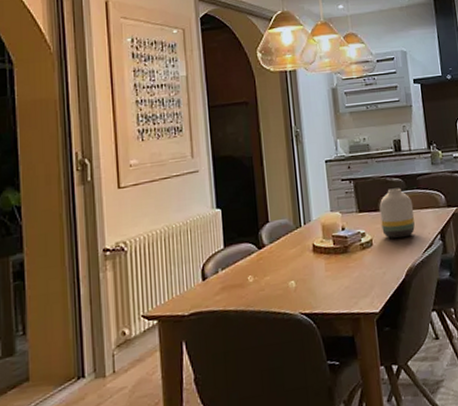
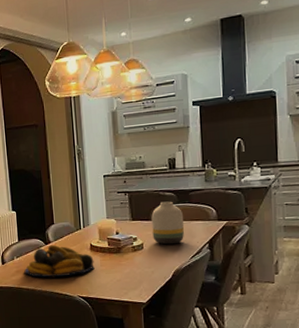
fruit bowl: none [231,248,319,293] -> present [24,244,95,277]

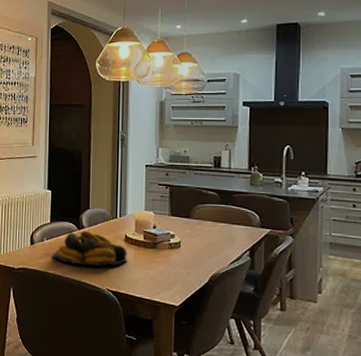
vase: present [151,201,185,245] -> none [191,200,226,247]

